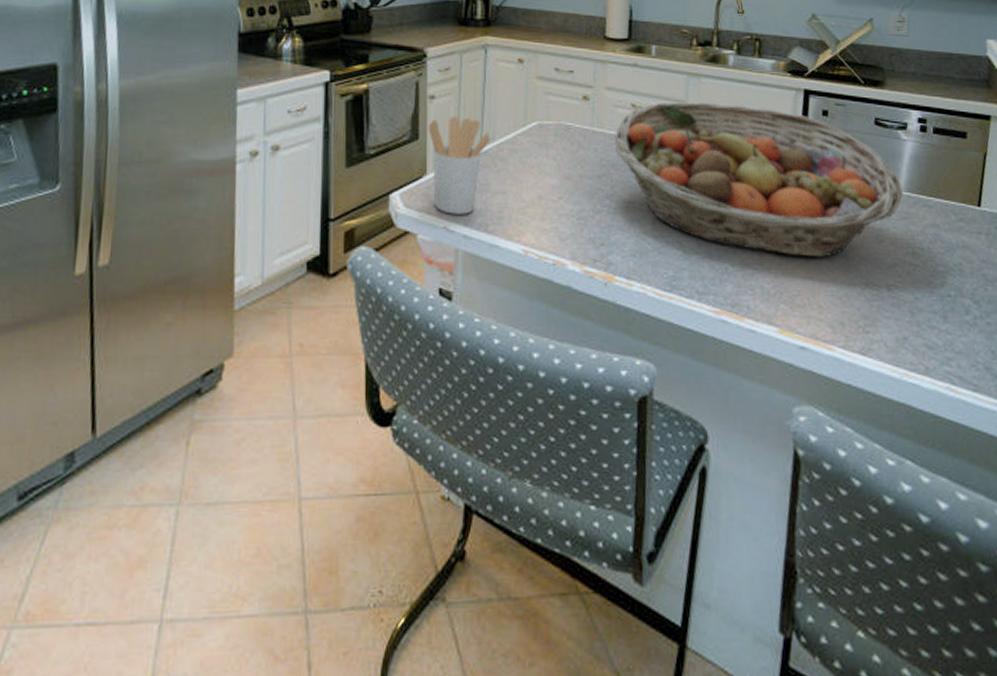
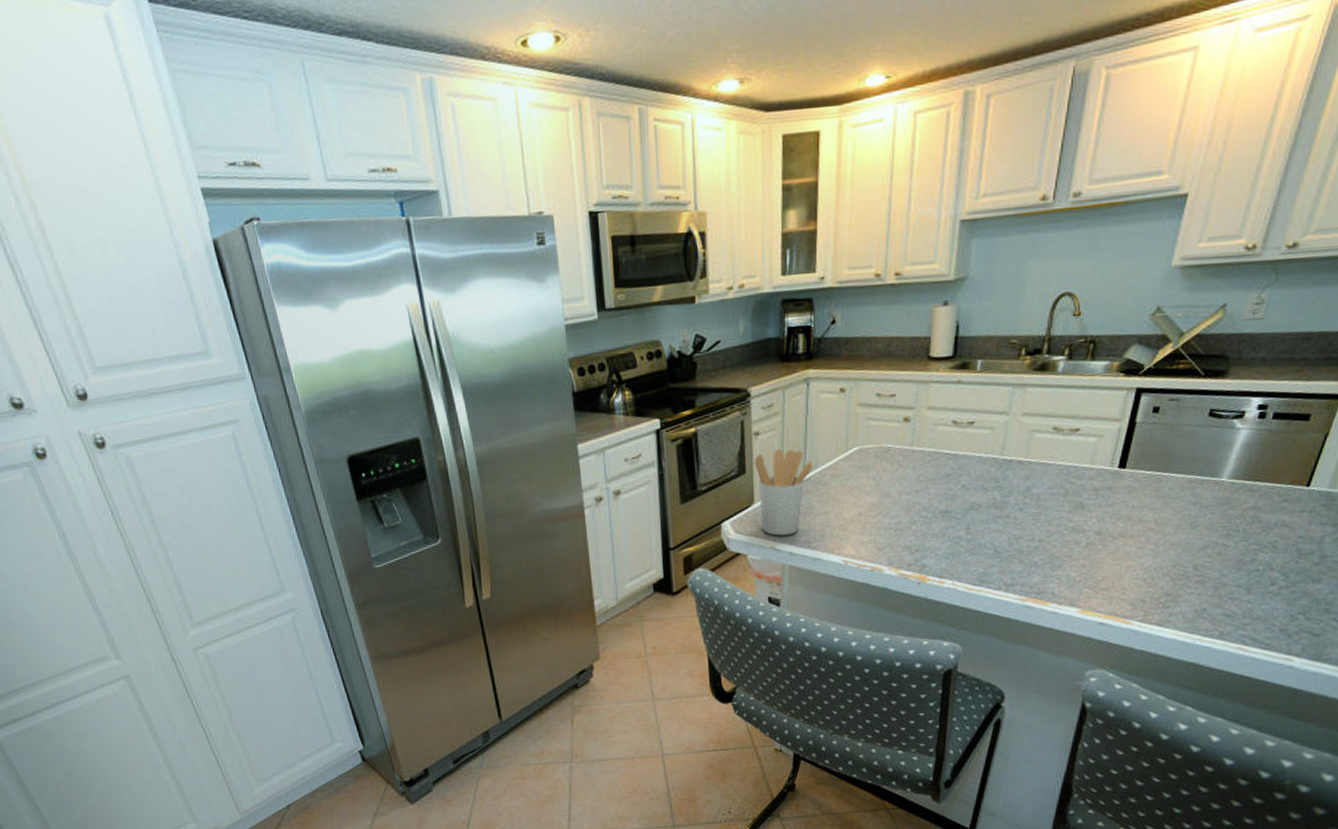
fruit basket: present [615,102,904,258] -> none [934,410,1228,547]

